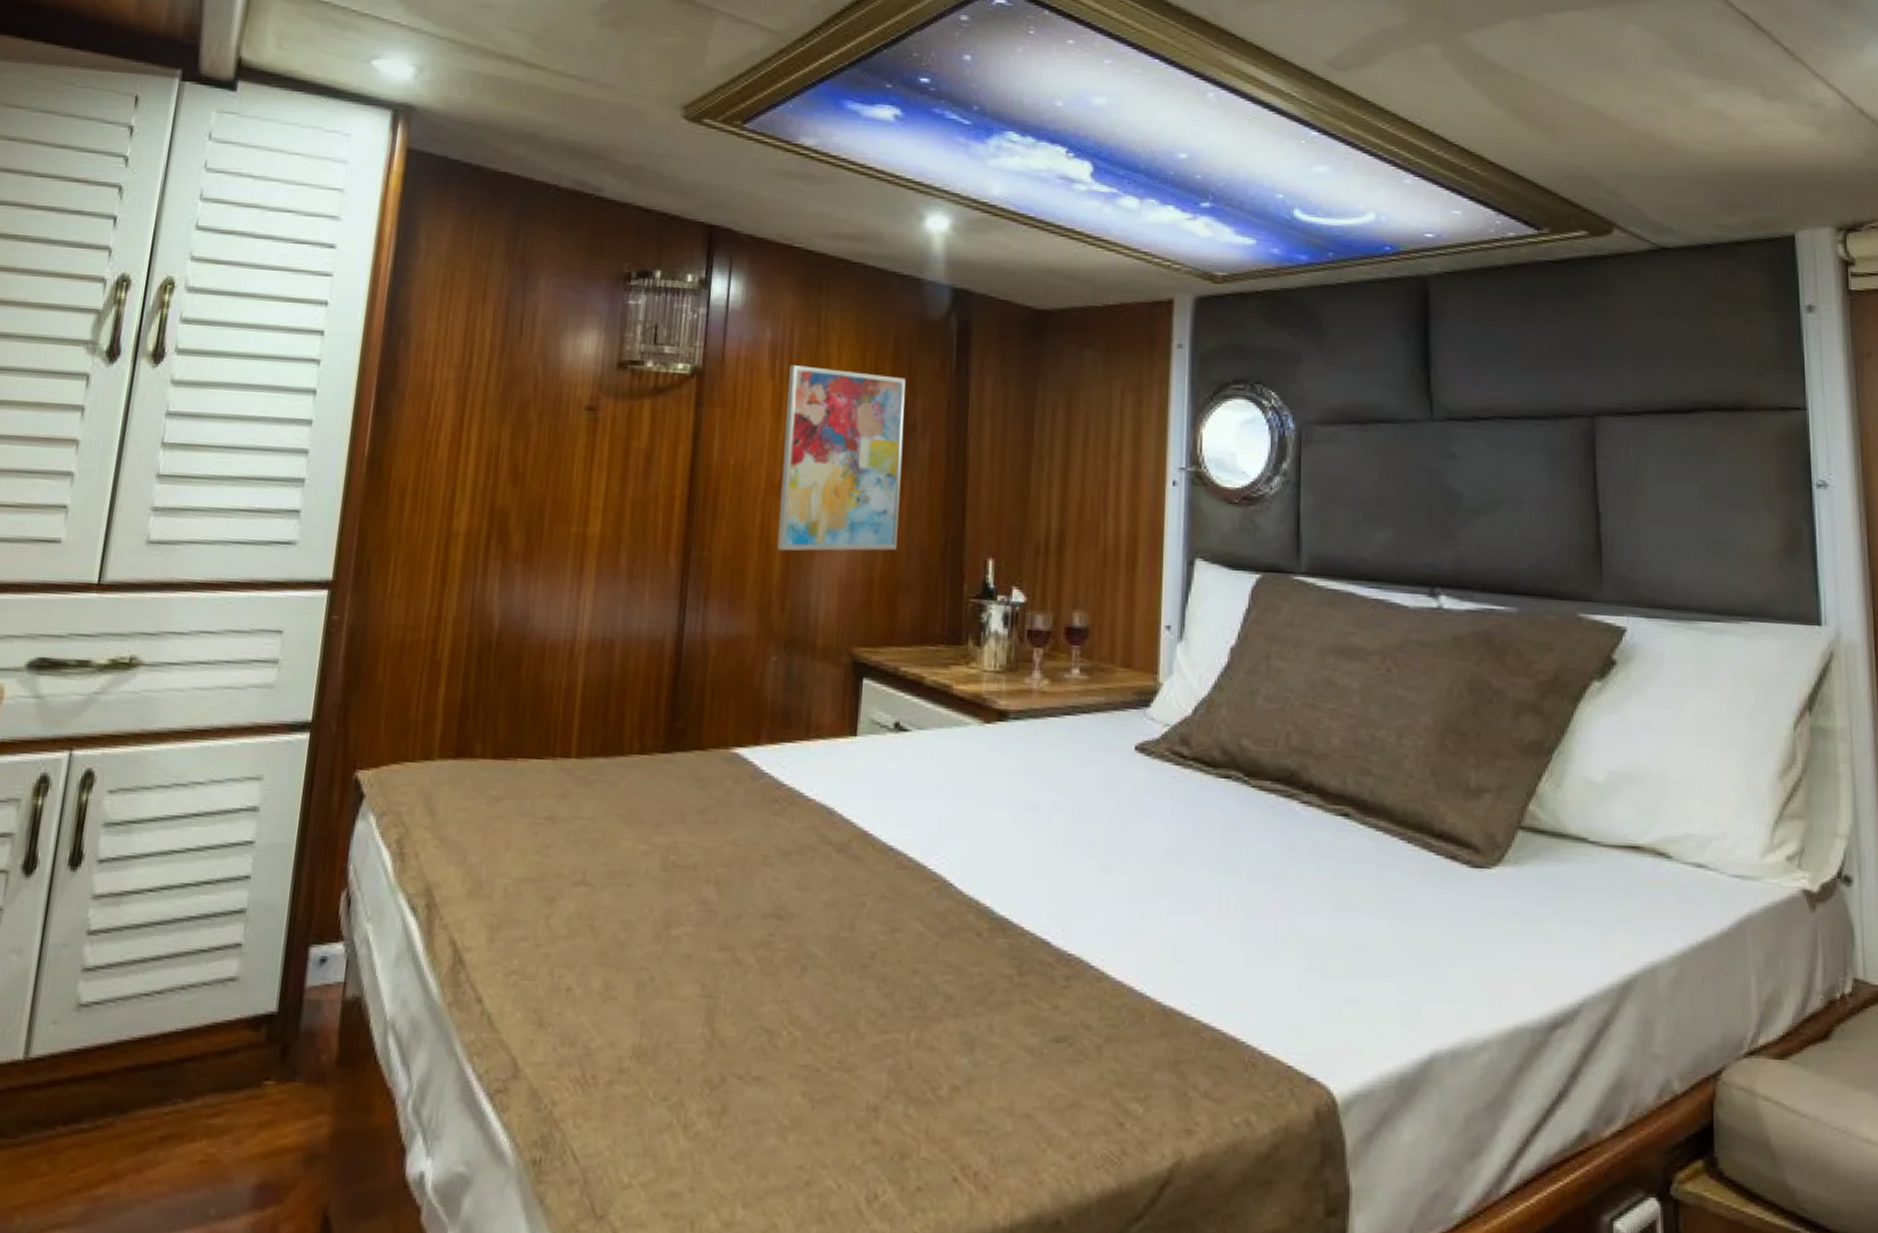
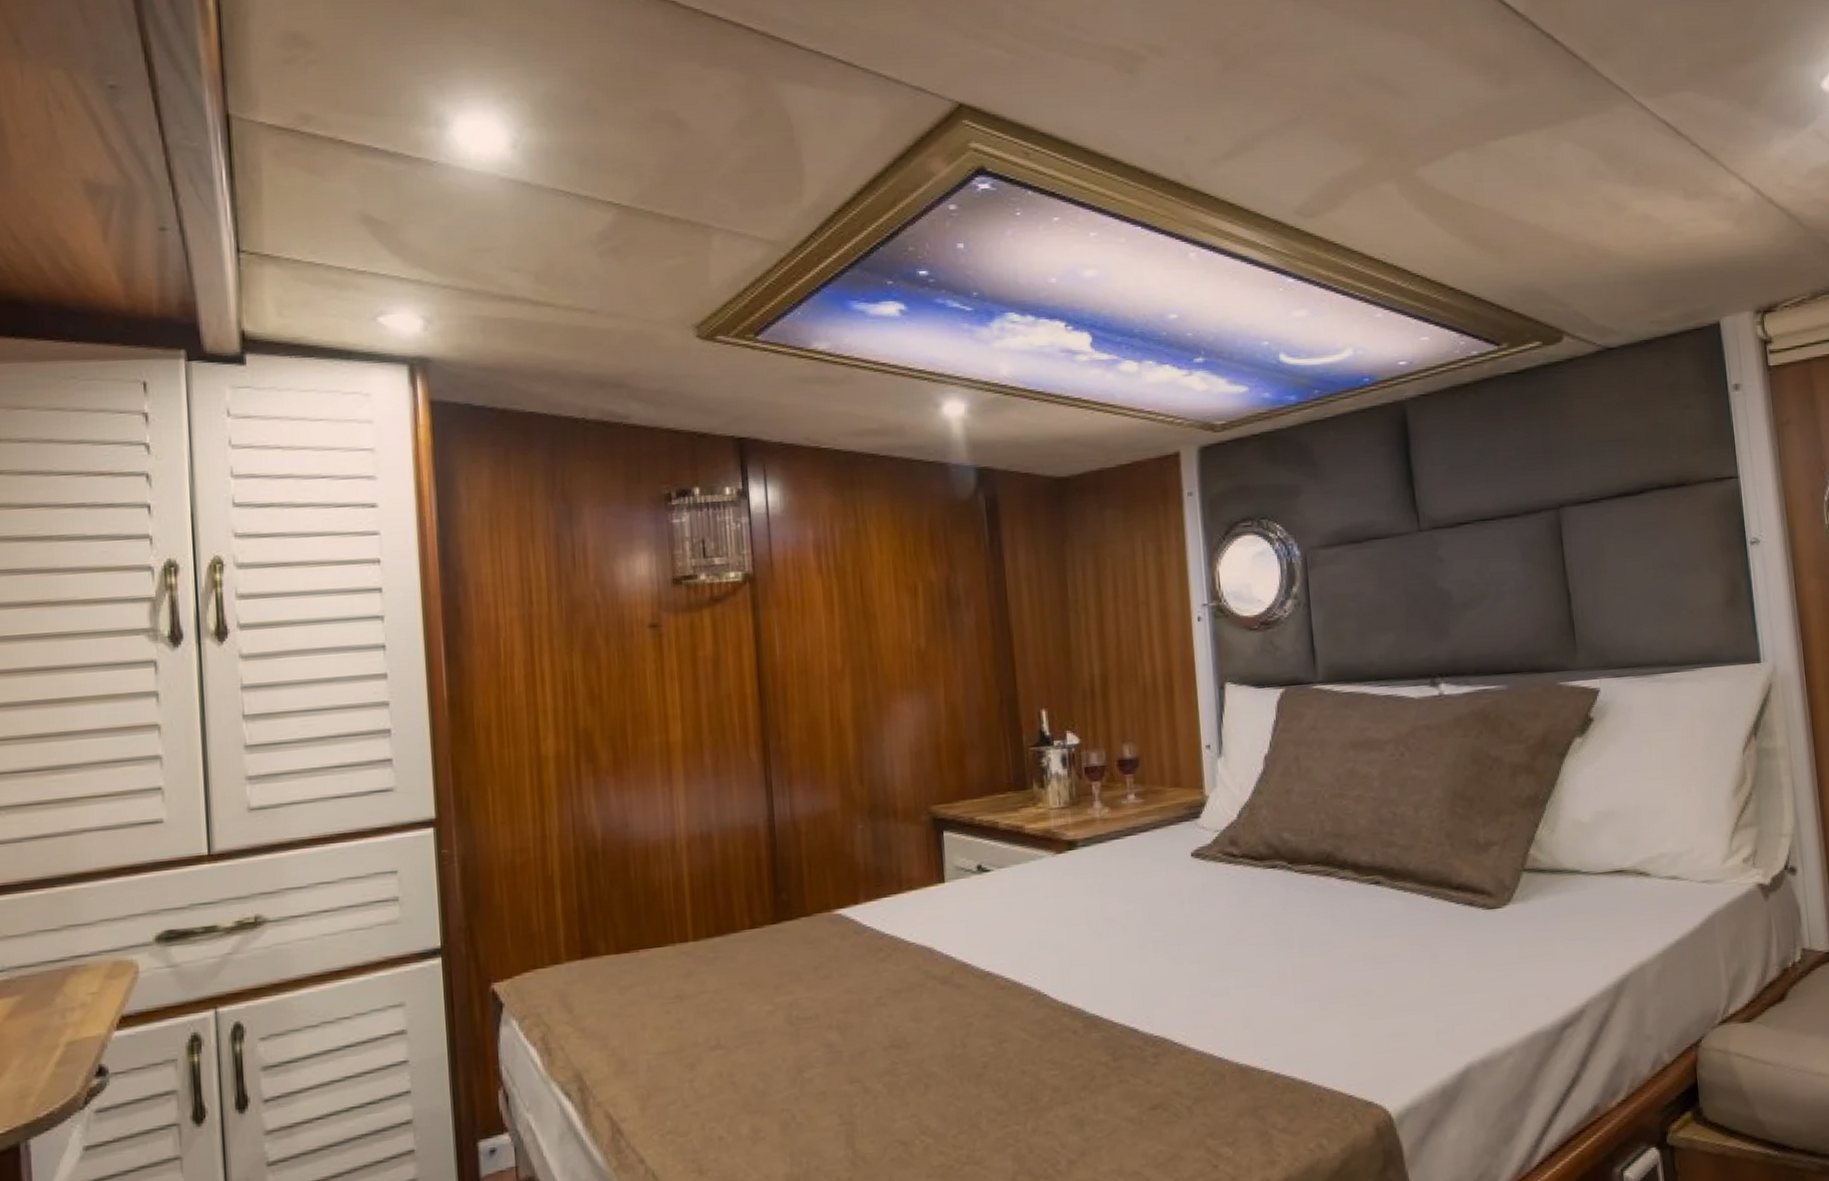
wall art: present [777,365,906,551] -> none [835,557,957,730]

